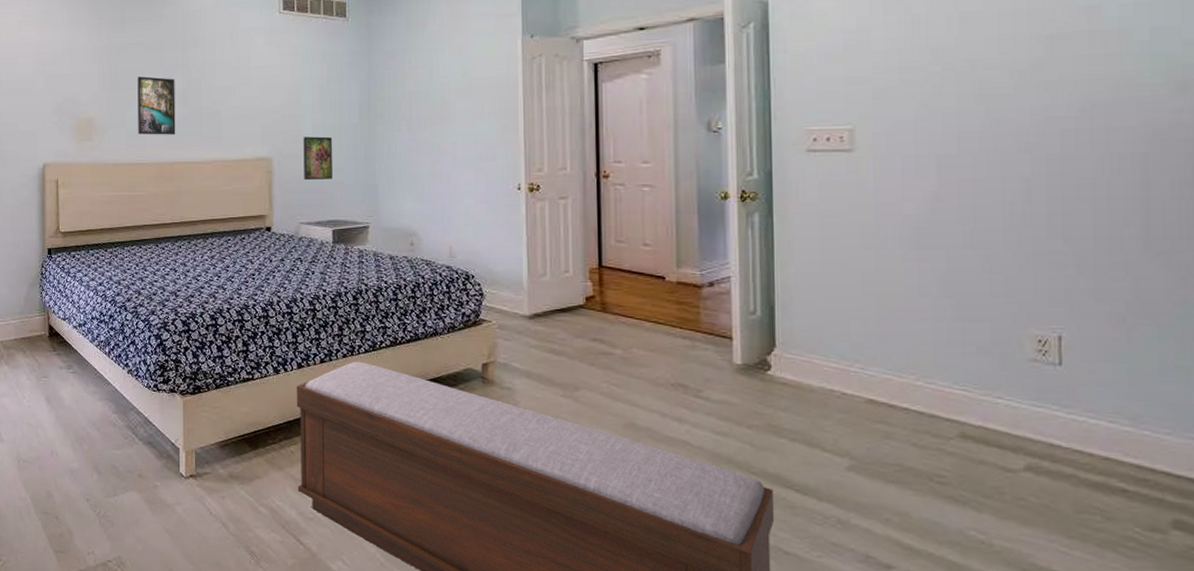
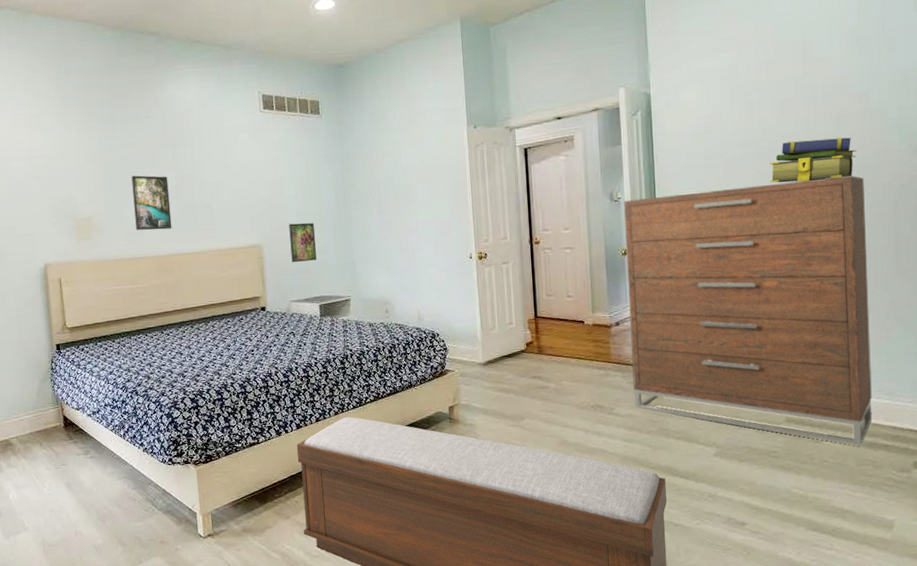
dresser: none [726,115,1102,485] -> present [624,175,873,446]
stack of books: none [940,64,1081,121] -> present [769,137,857,183]

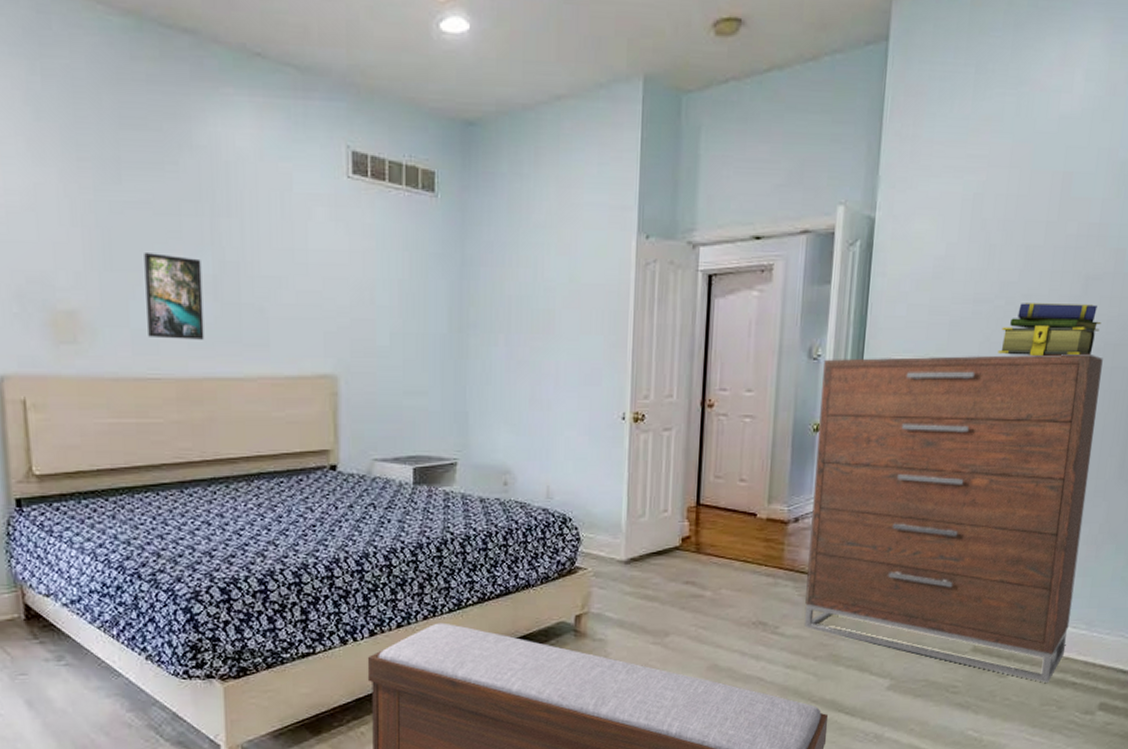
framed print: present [289,222,316,263] -> none [378,349,416,406]

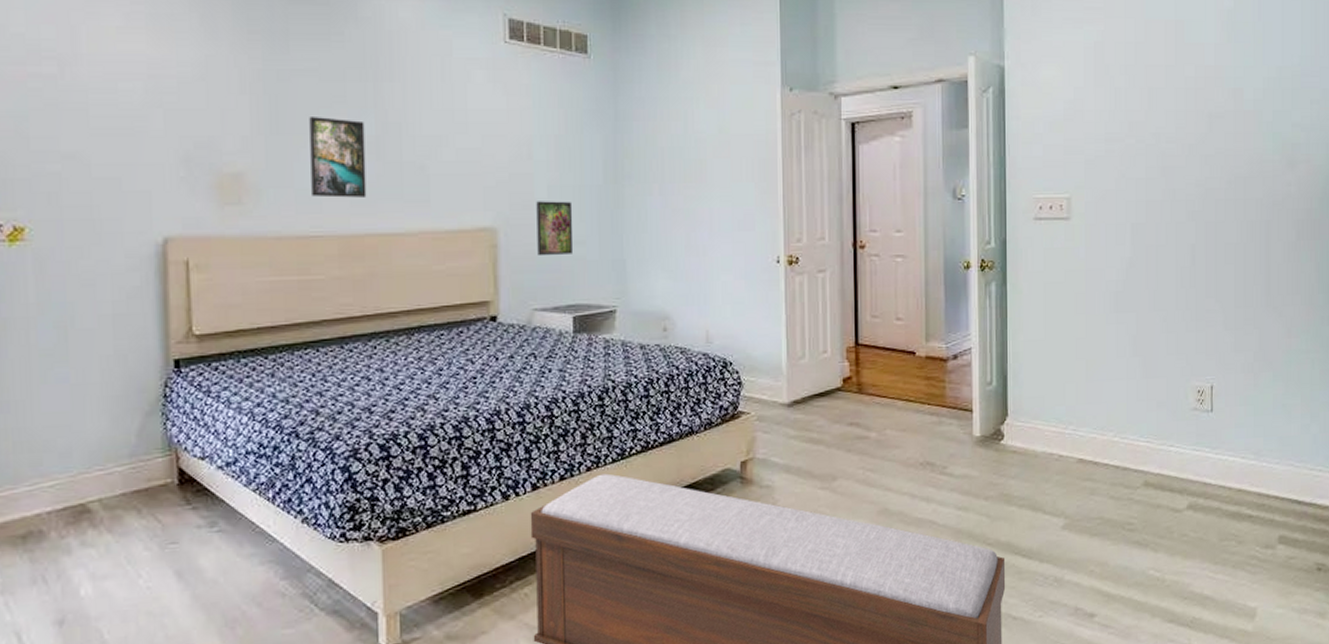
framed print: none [378,349,416,406] -> present [536,201,573,257]
dresser: present [805,353,1103,683] -> none [969,186,1237,517]
stack of books: present [998,303,1102,357] -> none [1134,140,1229,191]

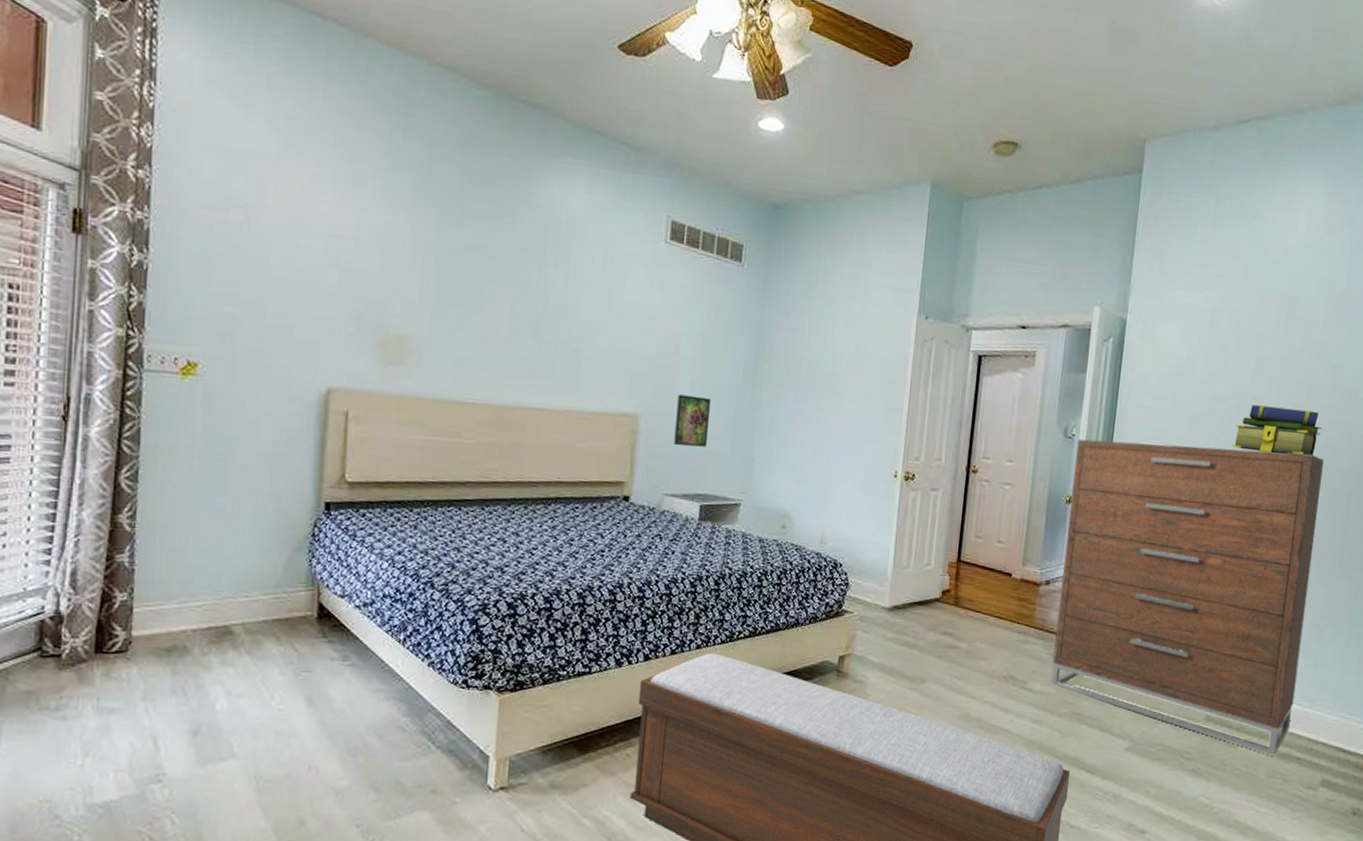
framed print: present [309,117,367,198] -> none [470,291,526,372]
dresser: none [969,186,1237,517] -> present [1051,438,1324,756]
stack of books: none [1134,140,1229,191] -> present [1231,404,1322,456]

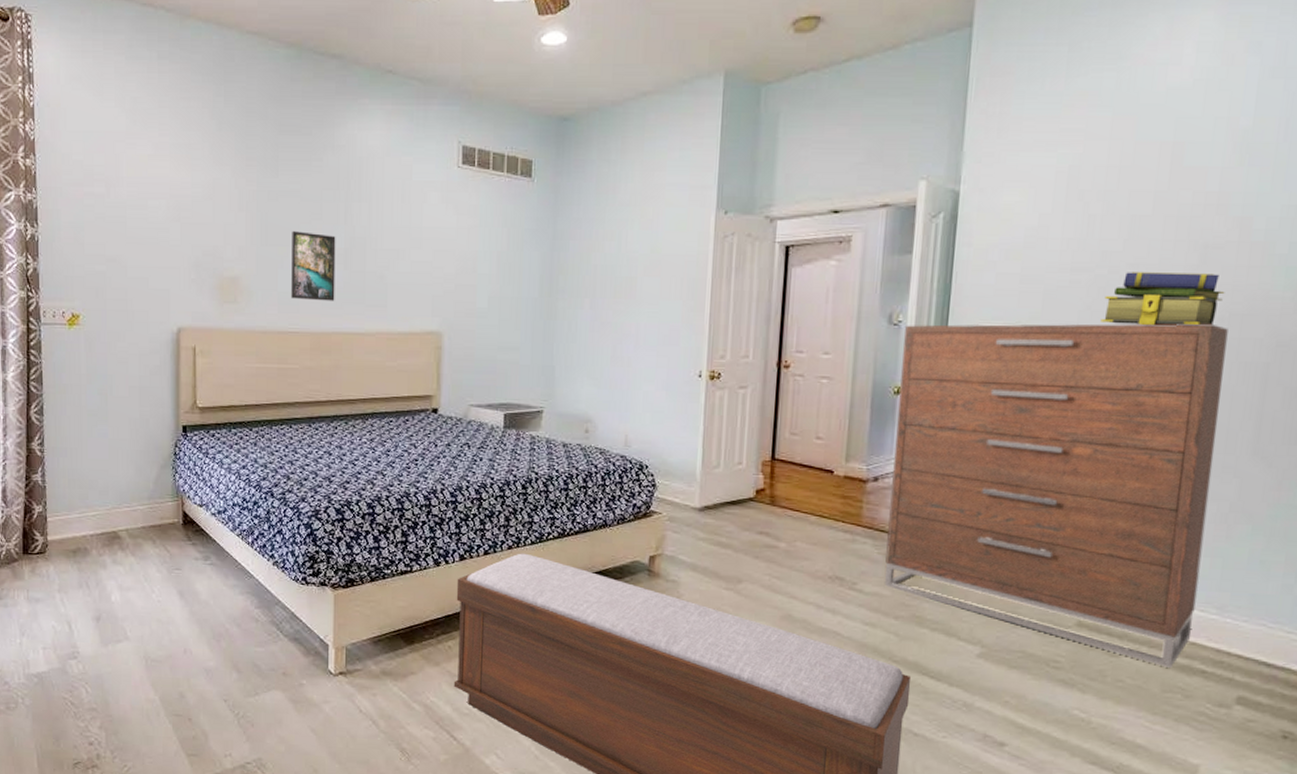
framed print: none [470,291,526,372] -> present [291,231,336,301]
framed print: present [674,394,712,447] -> none [476,310,510,359]

